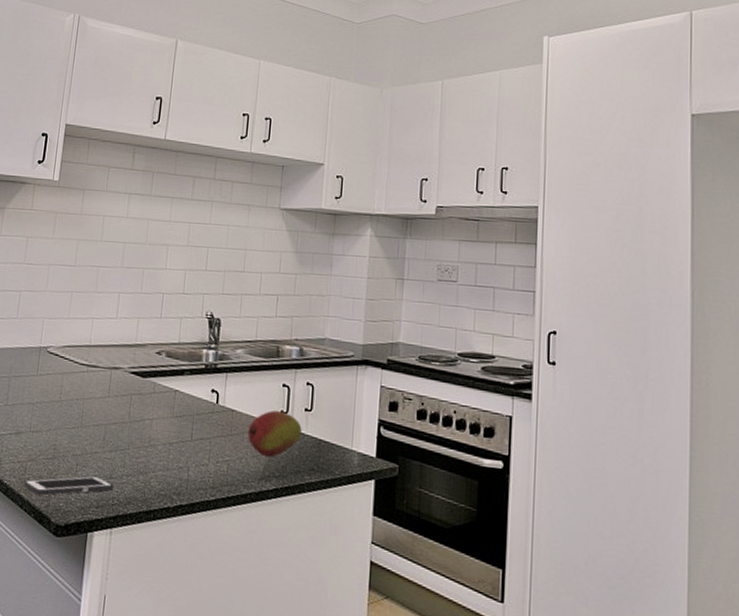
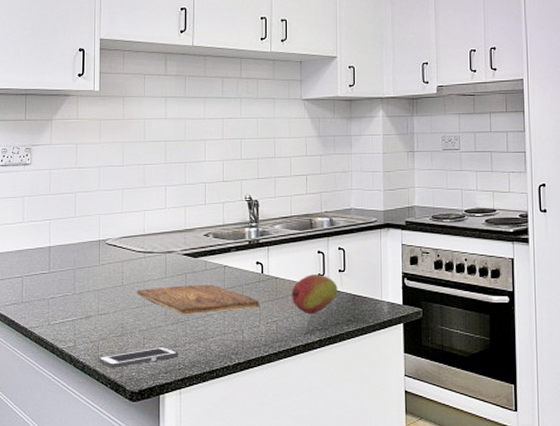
cutting board: none [74,407,211,443] -> present [136,285,259,315]

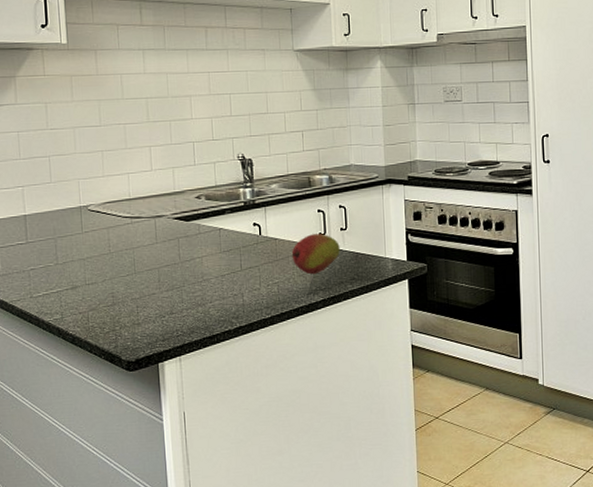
cell phone: present [98,346,178,368] -> none [89,314,175,339]
cutting board: present [136,285,259,315] -> none [126,249,259,281]

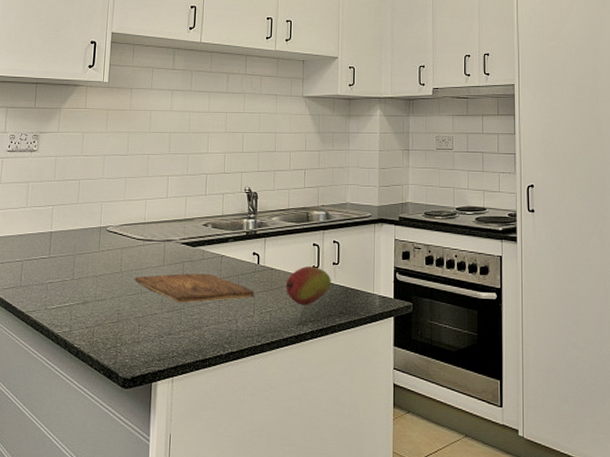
cutting board: none [126,249,259,281] -> present [134,274,254,303]

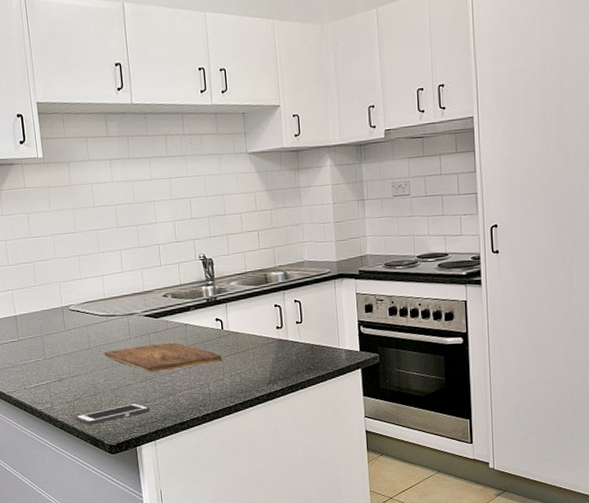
cell phone: none [92,333,172,355] -> present [75,402,150,425]
fruit: present [285,266,331,306] -> none [251,327,297,366]

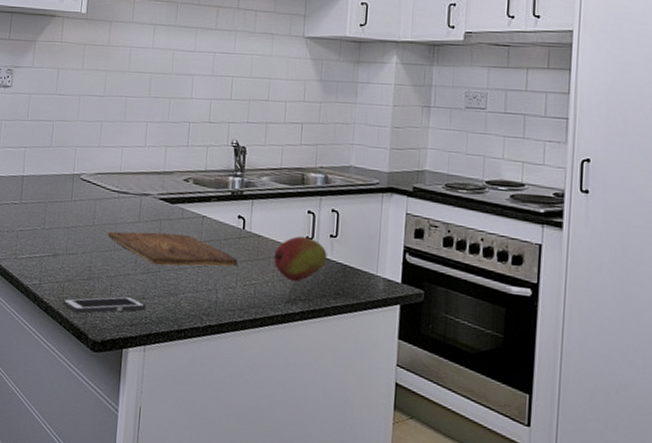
fruit: none [251,327,297,366] -> present [273,236,327,282]

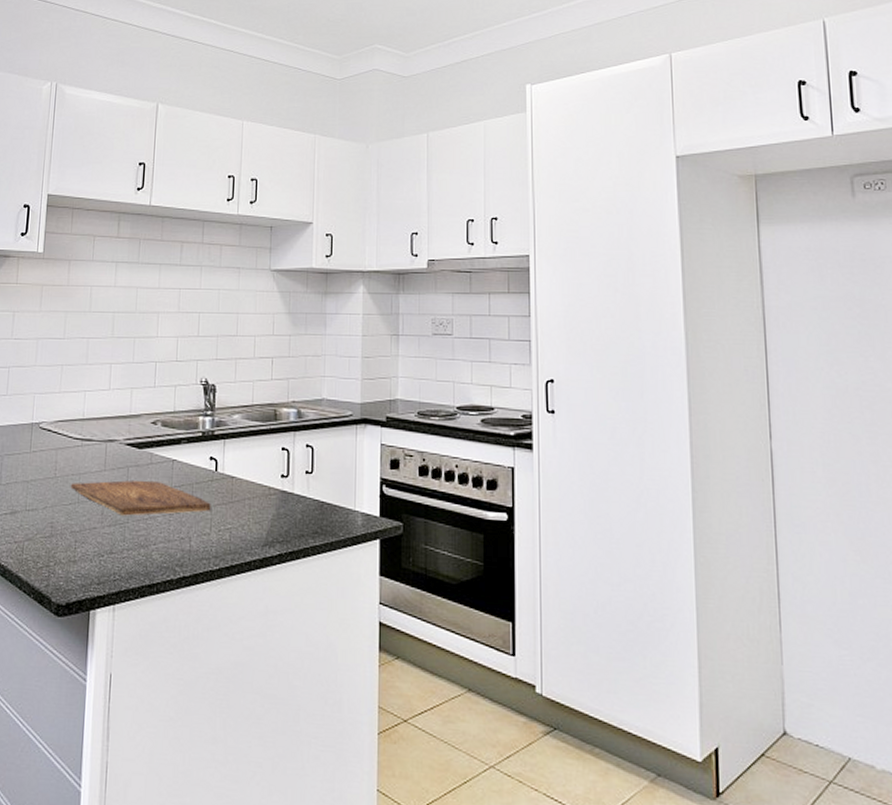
cell phone: present [62,296,146,314] -> none [21,551,114,575]
fruit: present [273,236,327,282] -> none [248,475,303,523]

